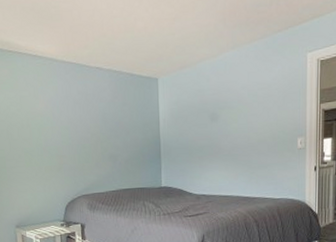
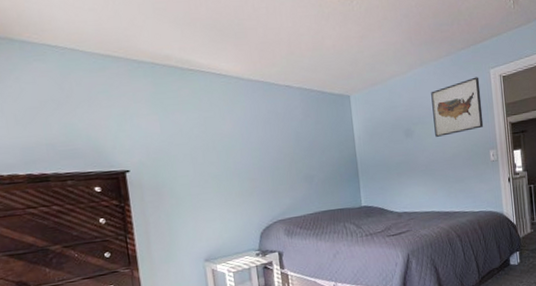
wall art: none [241,61,294,122] -> present [431,77,484,137]

